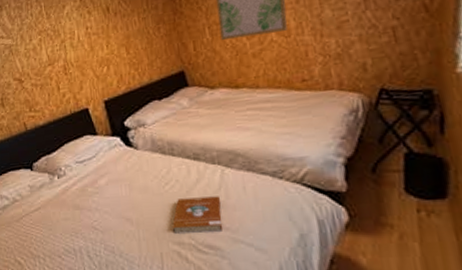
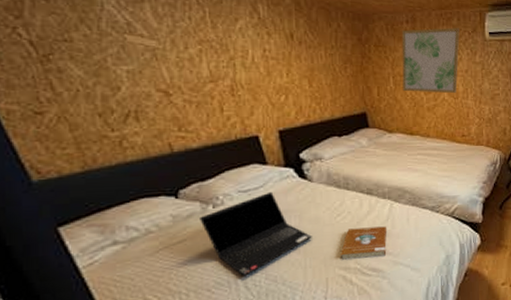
laptop computer: none [49,161,143,245] -> present [200,191,312,276]

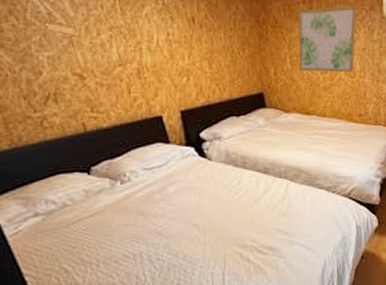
laptop computer: present [200,191,312,276] -> none [109,169,211,250]
book: present [341,226,388,259] -> none [238,205,284,236]

